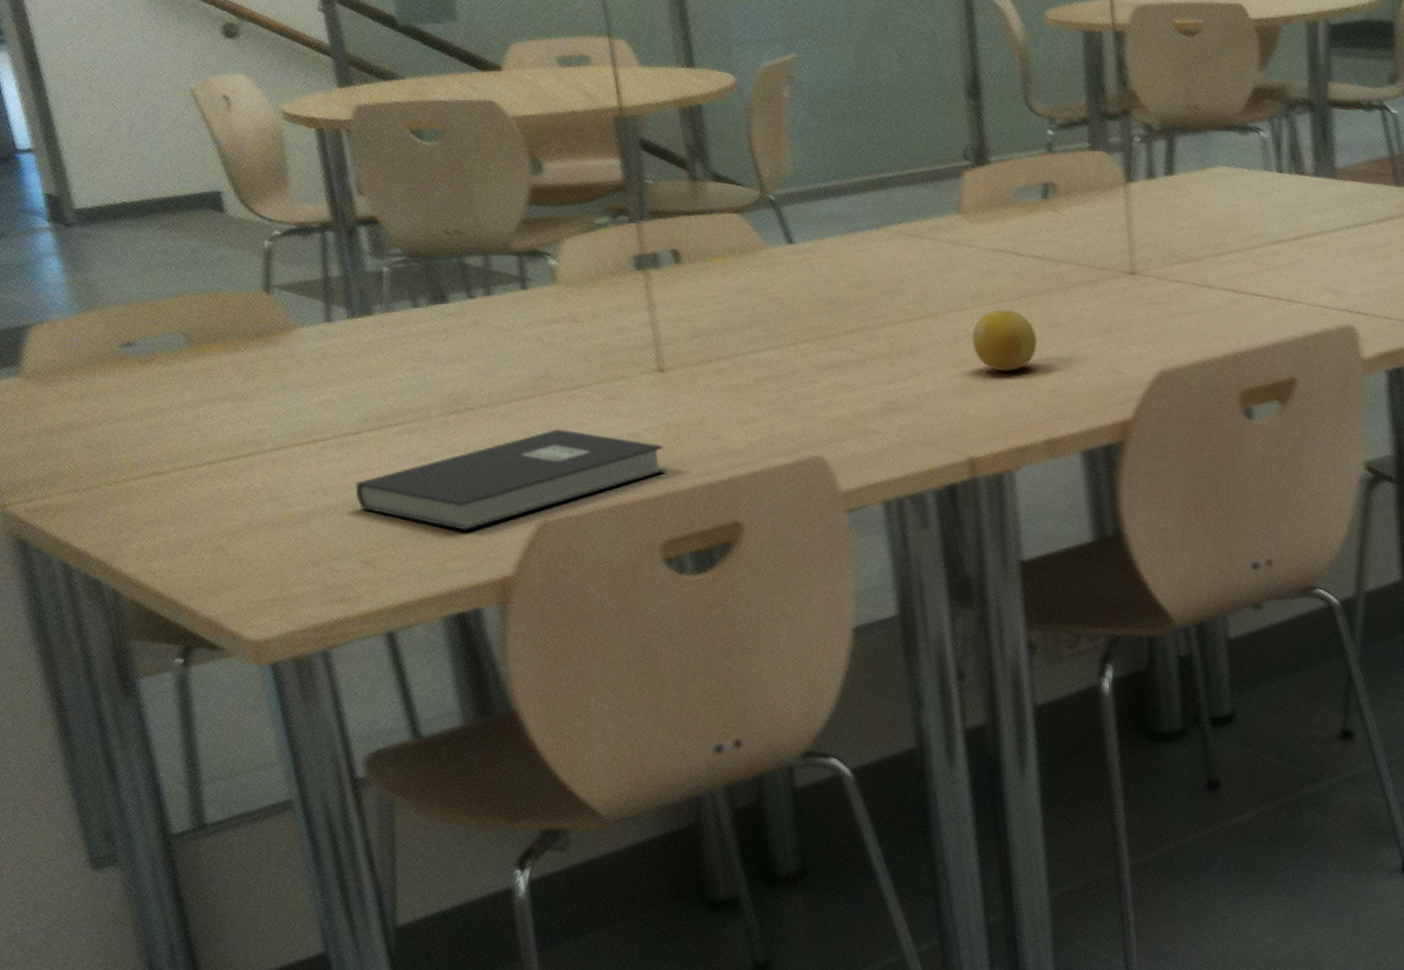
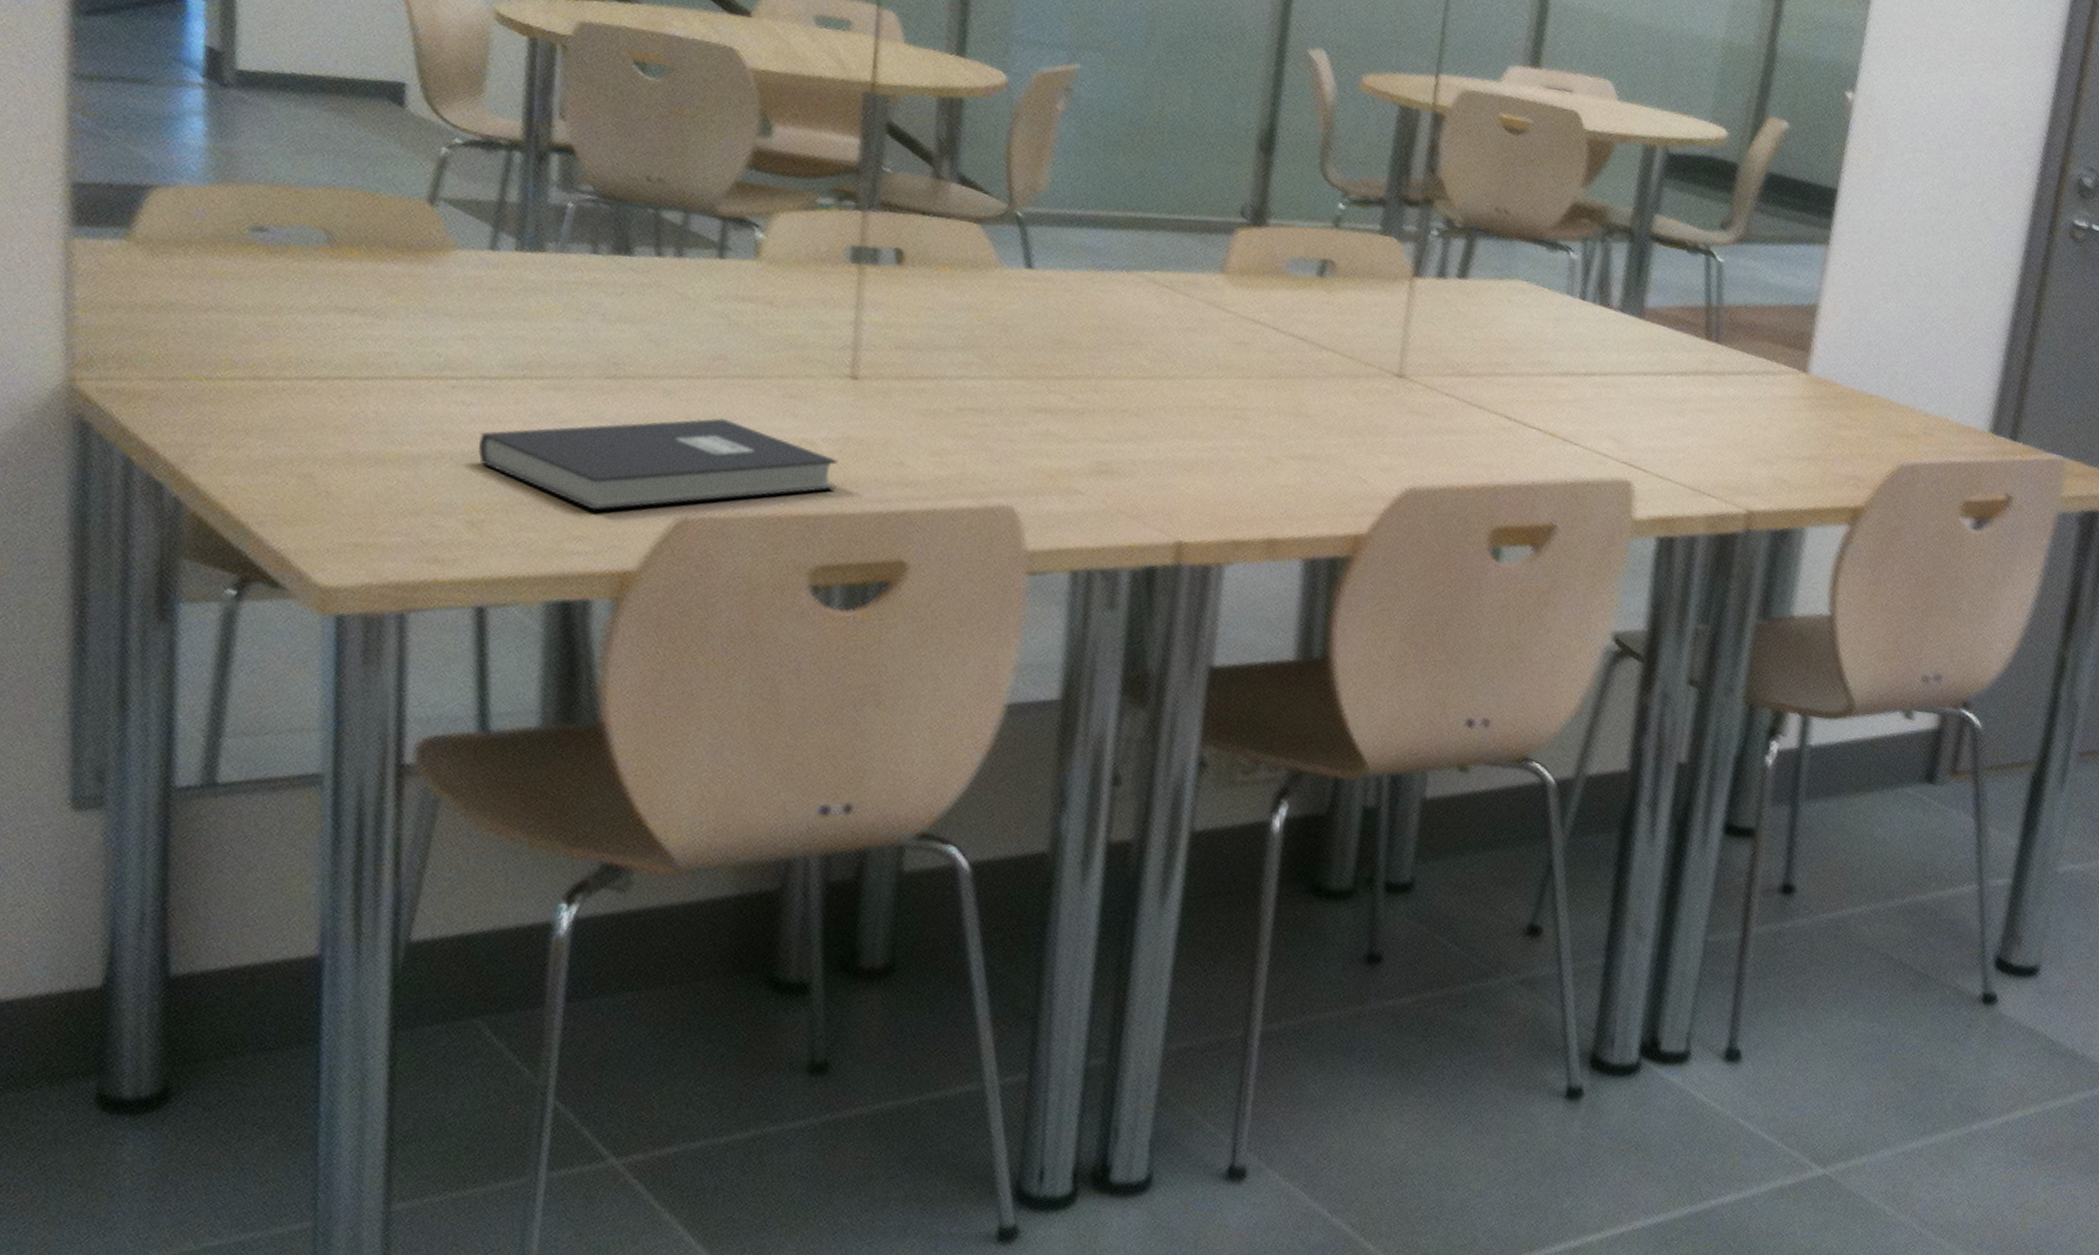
fruit: present [972,309,1037,372] -> none [1207,385,1281,456]

